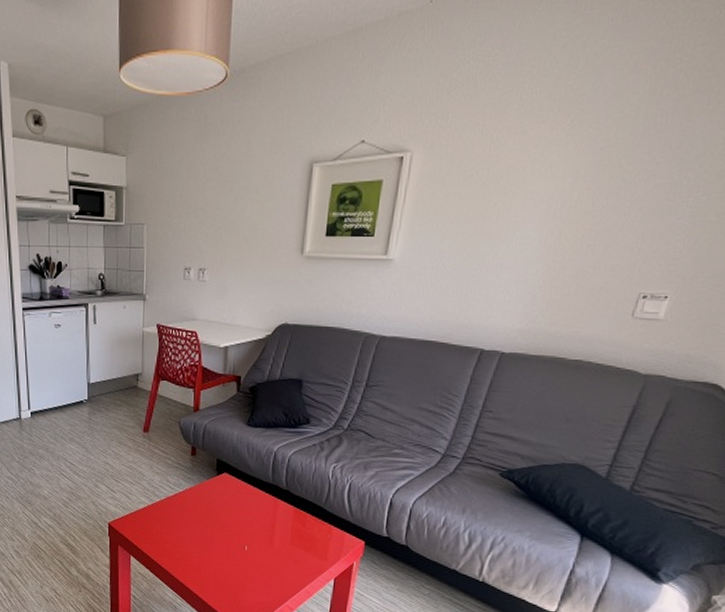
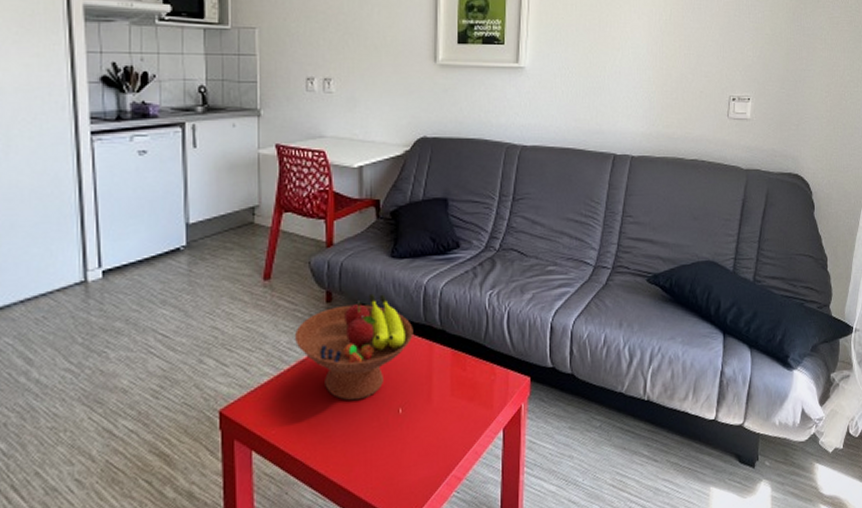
fruit bowl: none [166,453,262,534] -> present [295,293,413,401]

